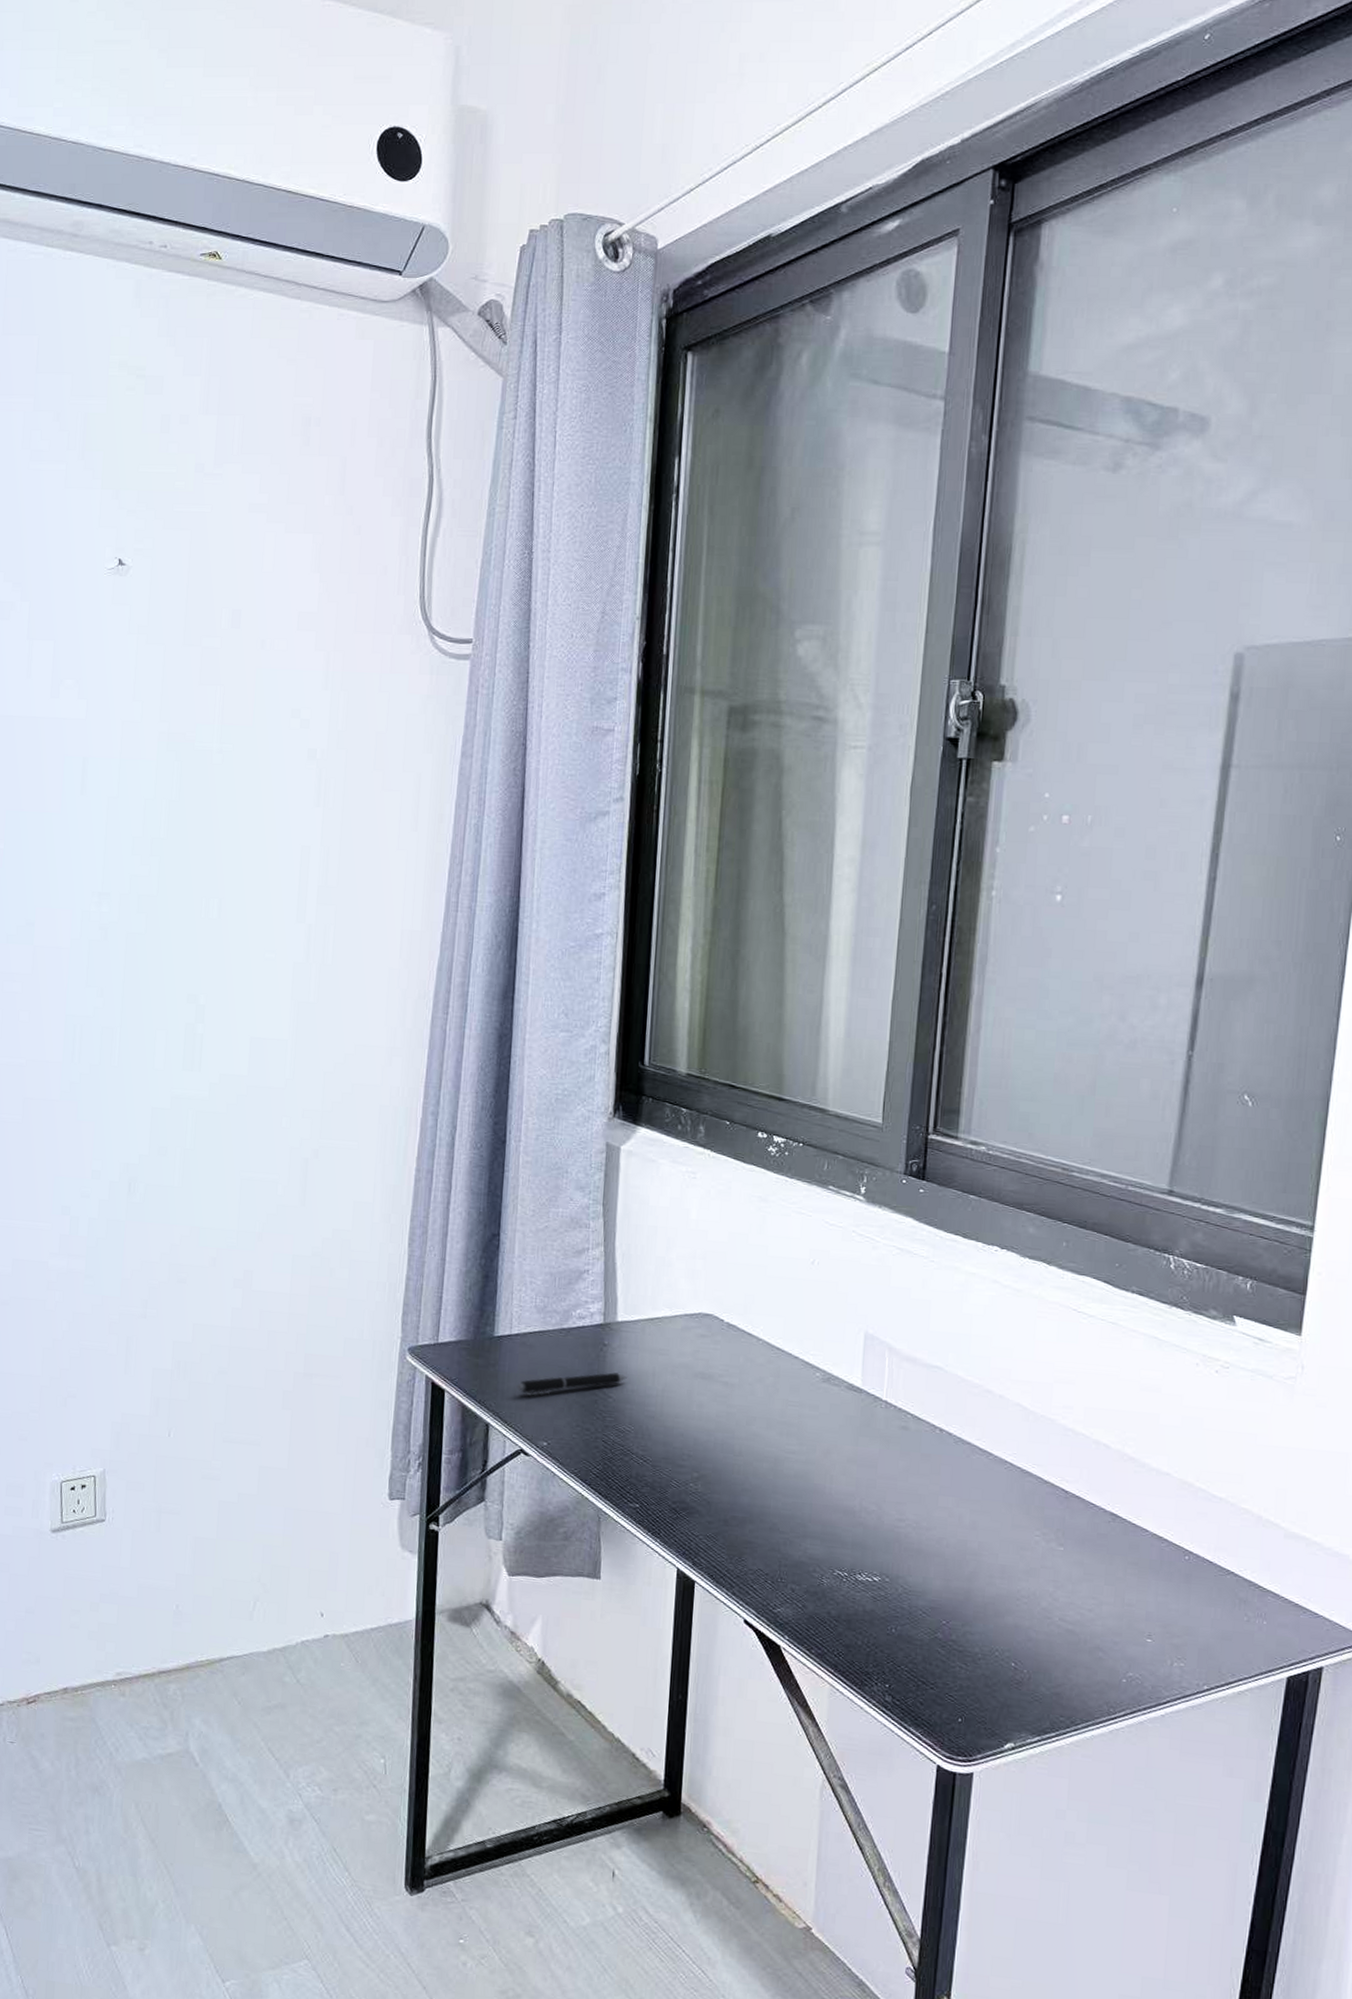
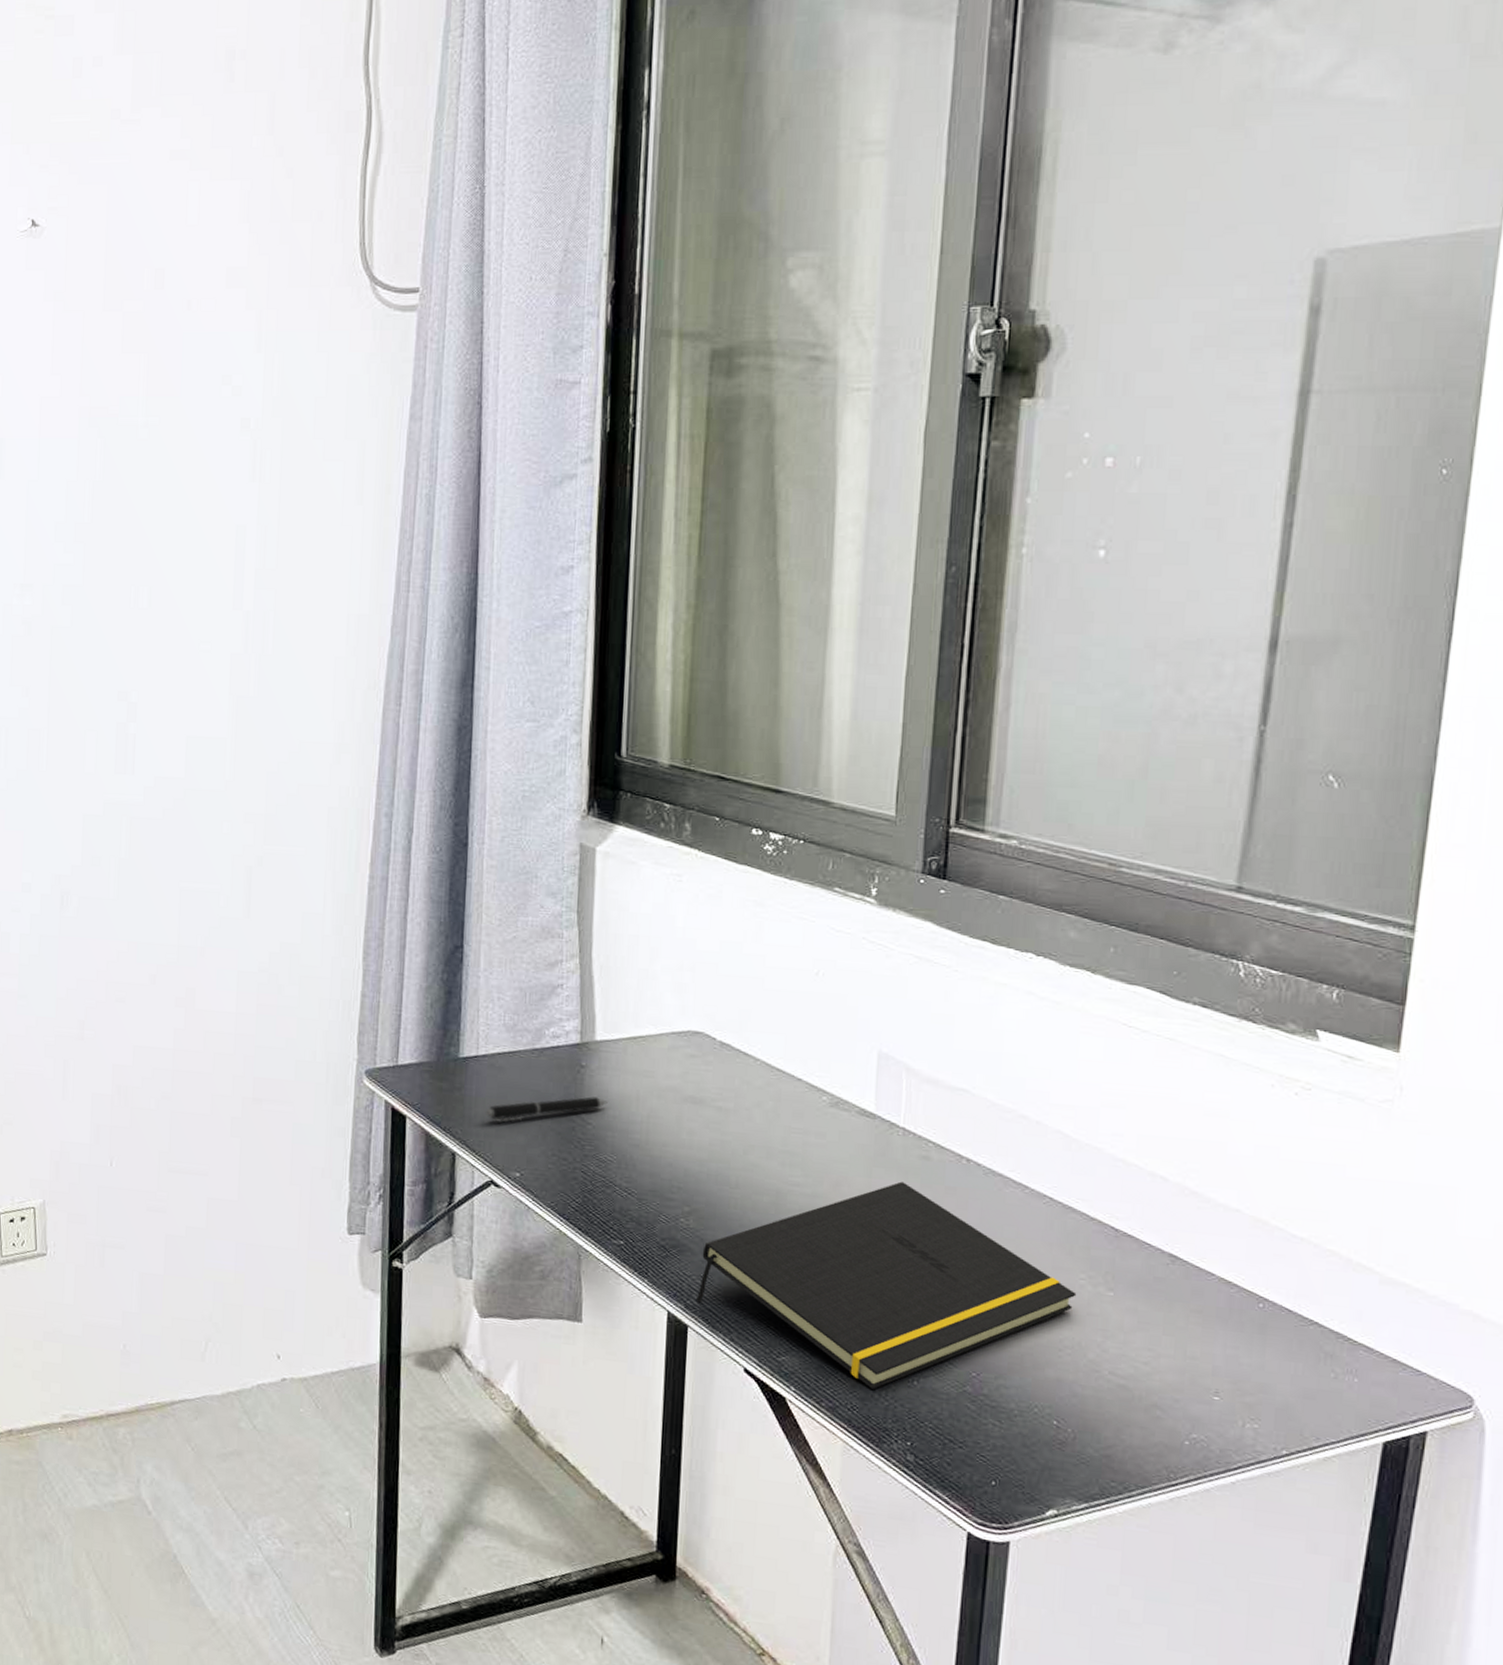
notepad: none [702,1449,1032,1637] -> present [695,1181,1077,1389]

